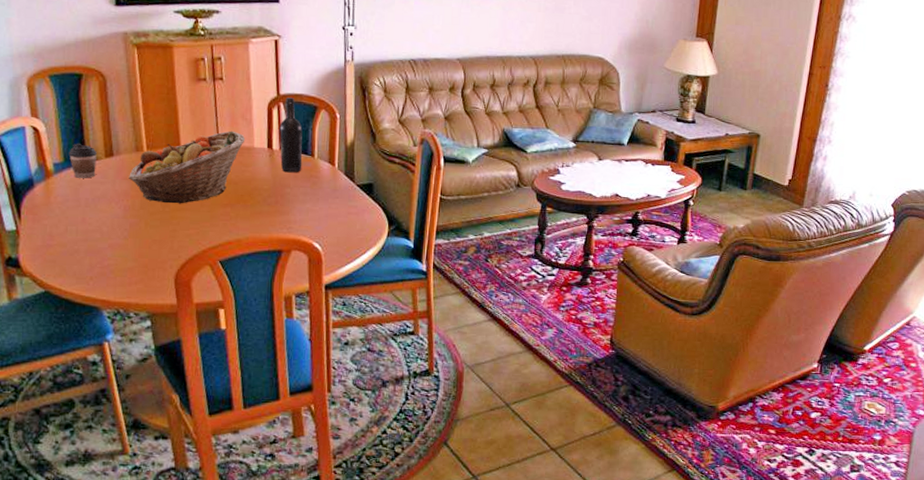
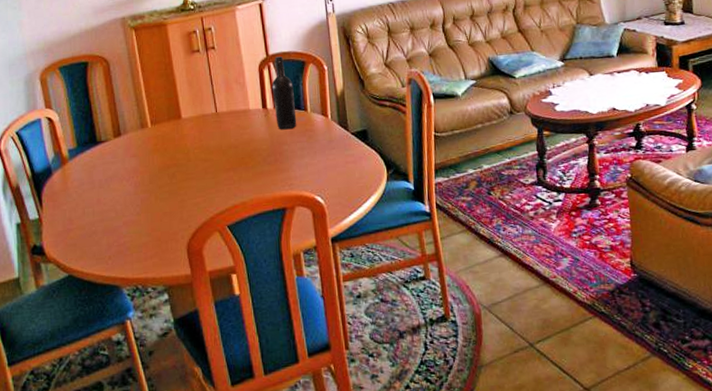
coffee cup: present [68,144,97,178] -> none [81,128,107,161]
fruit basket: present [129,131,246,204] -> none [137,96,241,175]

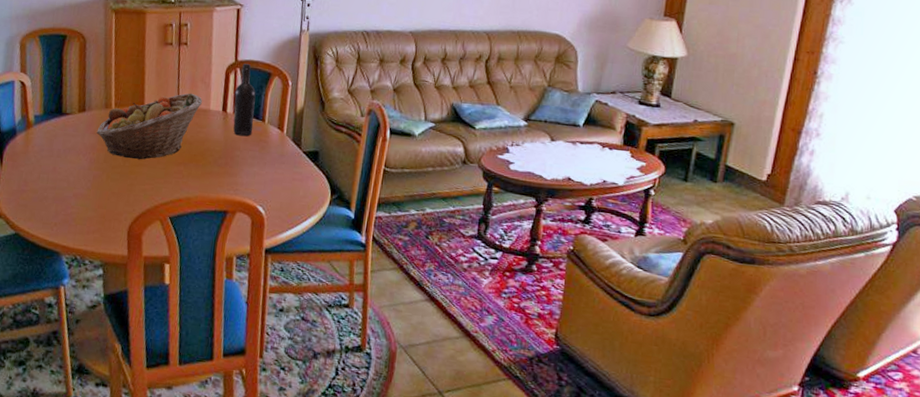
fruit basket: none [137,96,241,175] -> present [96,93,203,160]

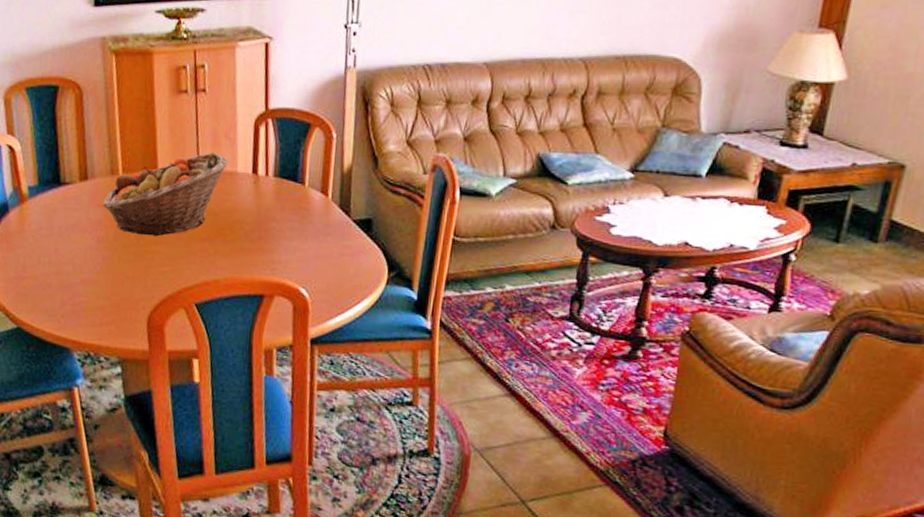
wine bottle: present [233,64,256,137] -> none [266,113,293,204]

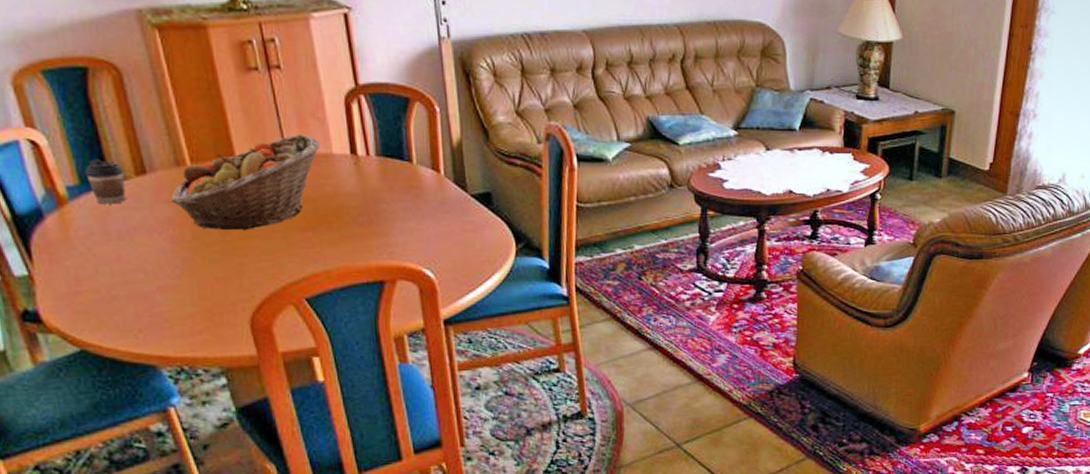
coffee cup: none [43,165,71,204] -> present [84,160,126,204]

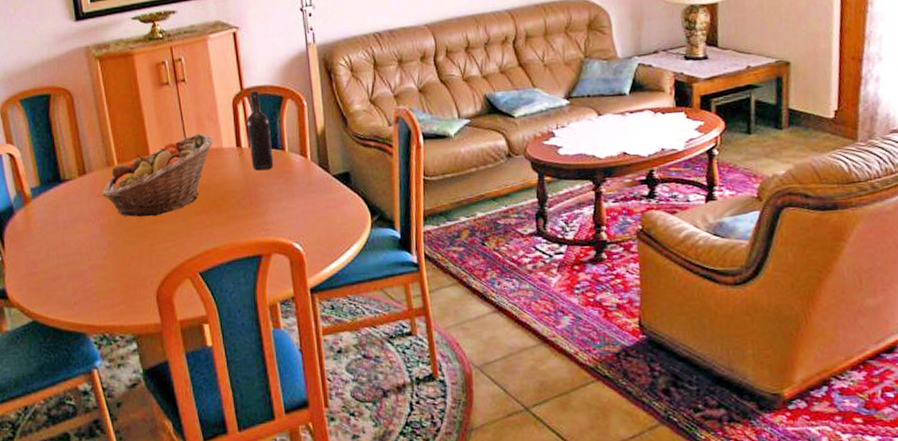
coffee cup: present [84,160,126,204] -> none [44,165,71,201]
wine bottle: none [363,88,399,184] -> present [246,90,274,171]

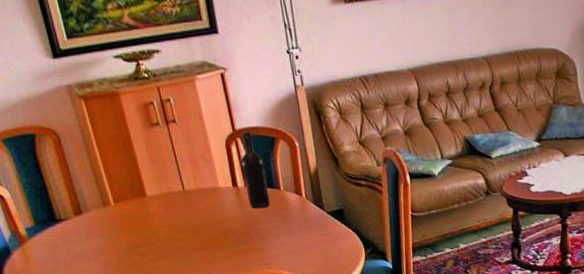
fruit basket: present [103,133,214,218] -> none [101,173,210,255]

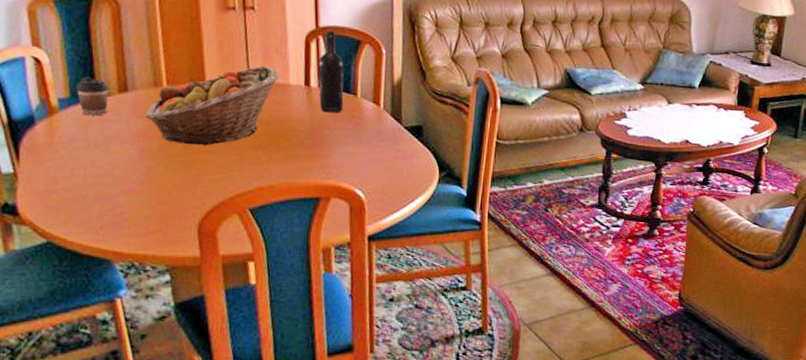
coffee cup: none [38,205,69,240] -> present [76,77,109,116]
fruit basket: none [101,173,210,255] -> present [146,65,280,146]

